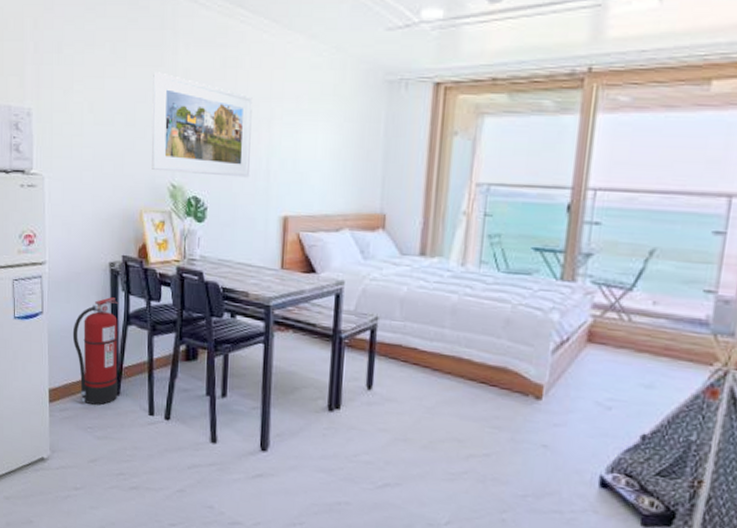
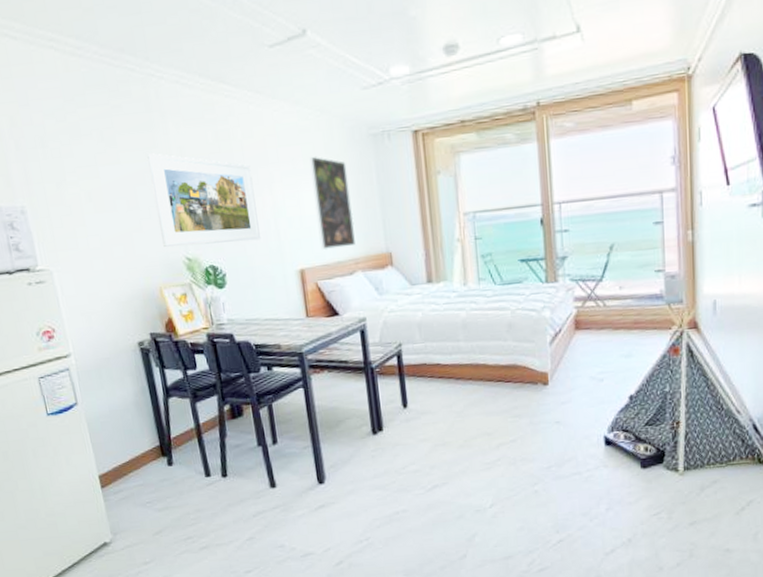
fire extinguisher: present [72,297,119,405] -> none [112,375,172,481]
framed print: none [309,96,354,201] -> present [308,155,355,251]

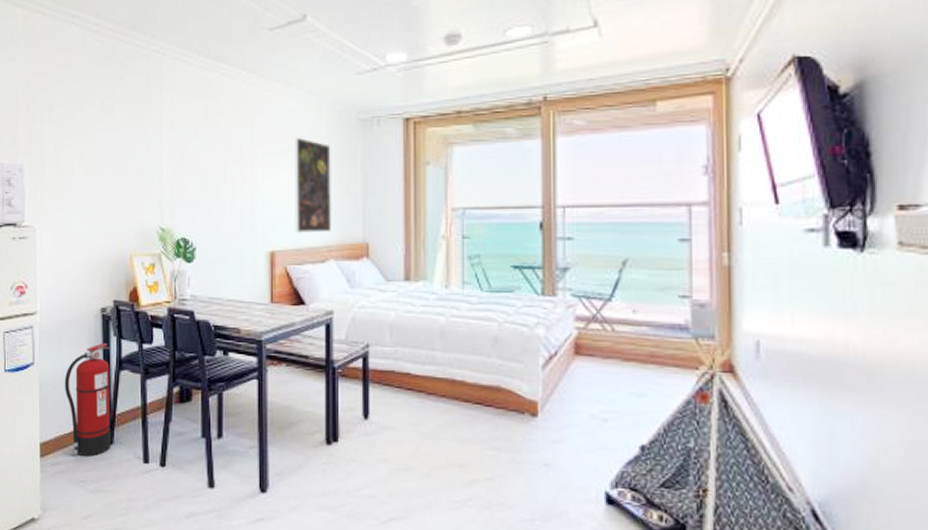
fire extinguisher: none [112,375,172,481] -> present [64,343,112,456]
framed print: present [147,153,262,247] -> none [140,124,236,217]

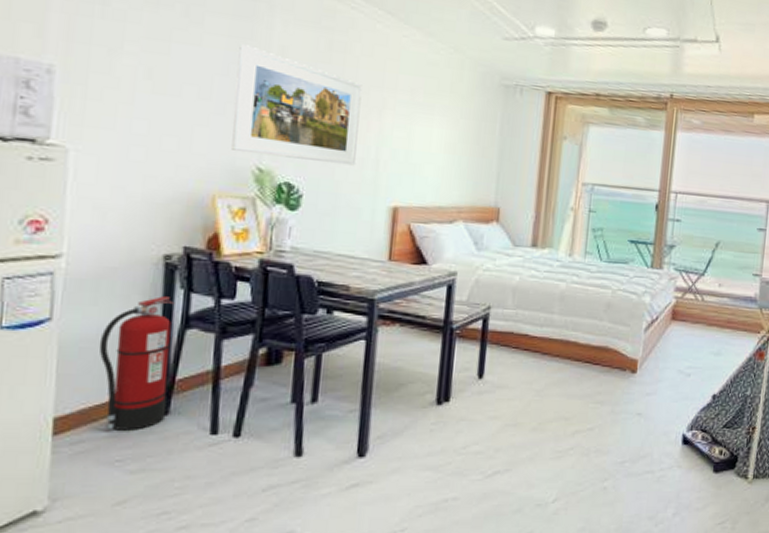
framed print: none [140,124,236,217] -> present [231,44,362,166]
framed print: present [293,137,332,234] -> none [422,91,470,194]

